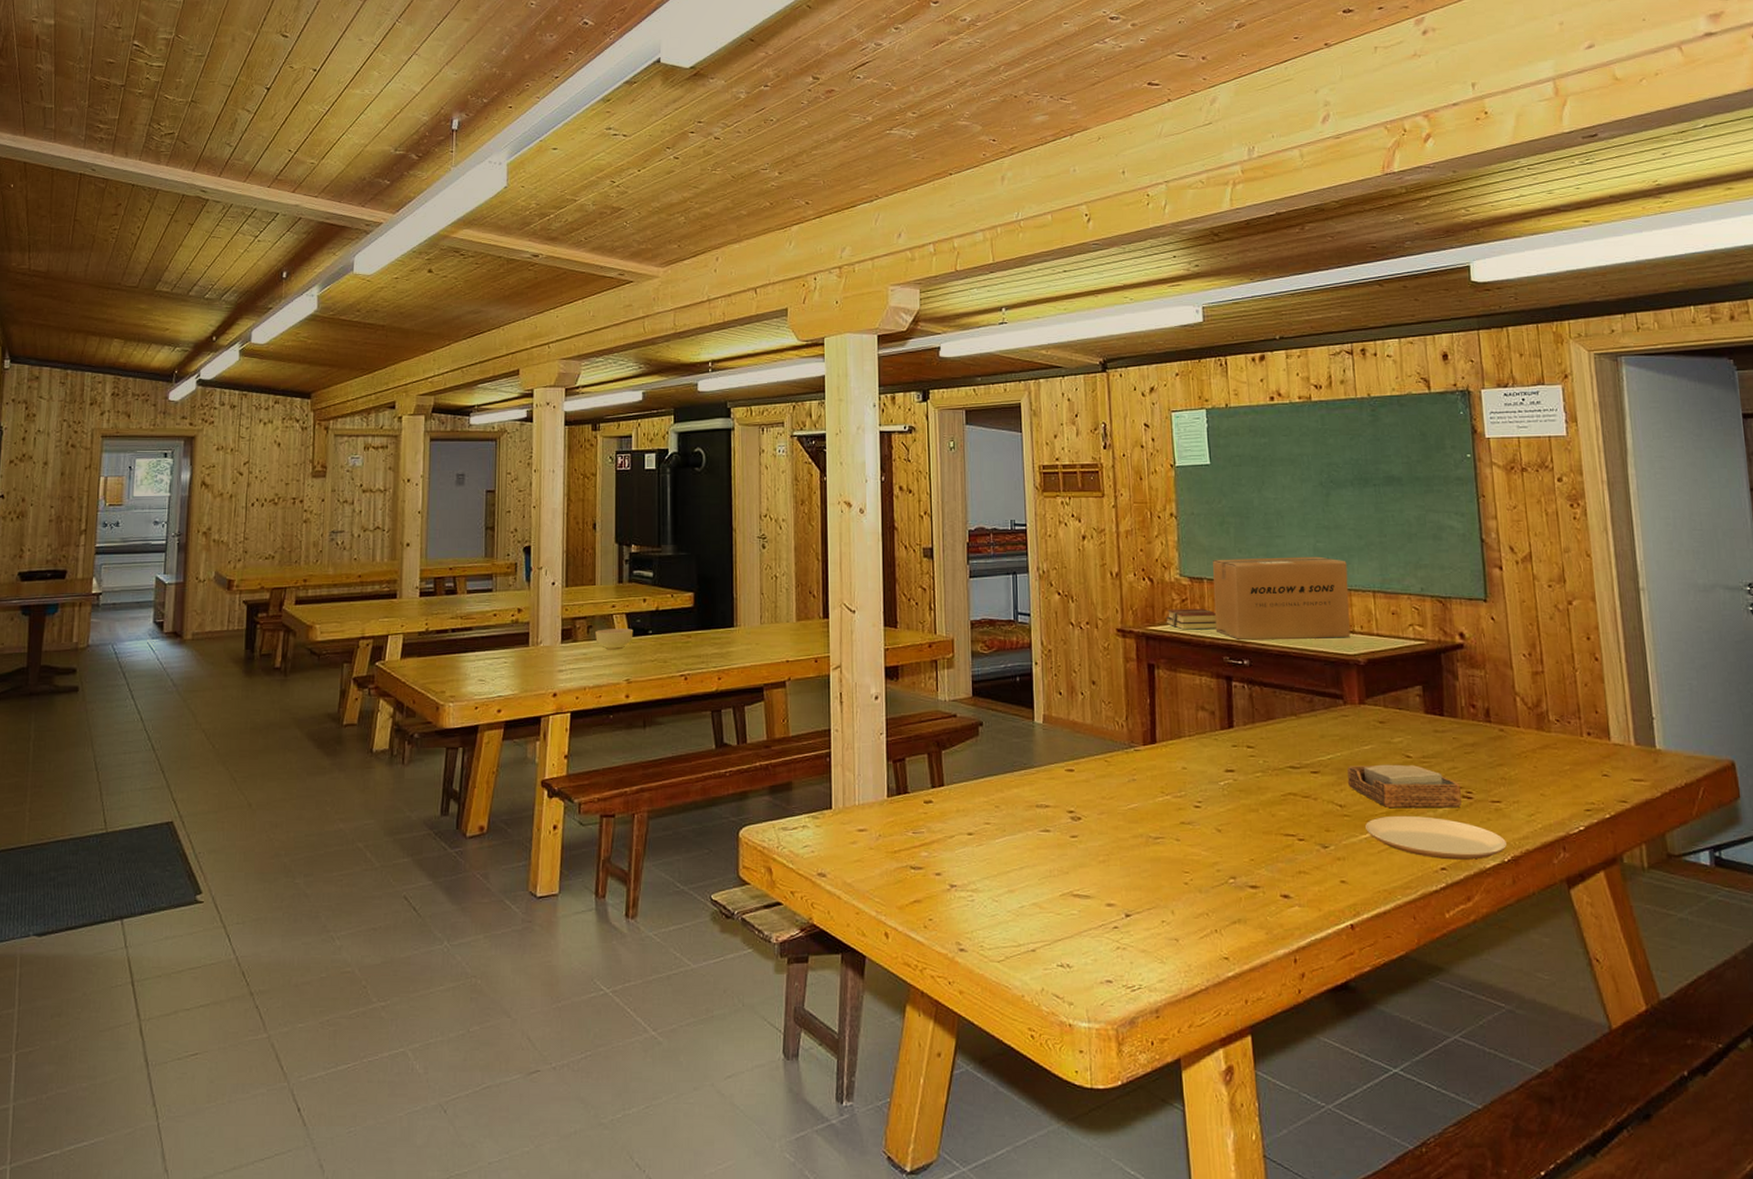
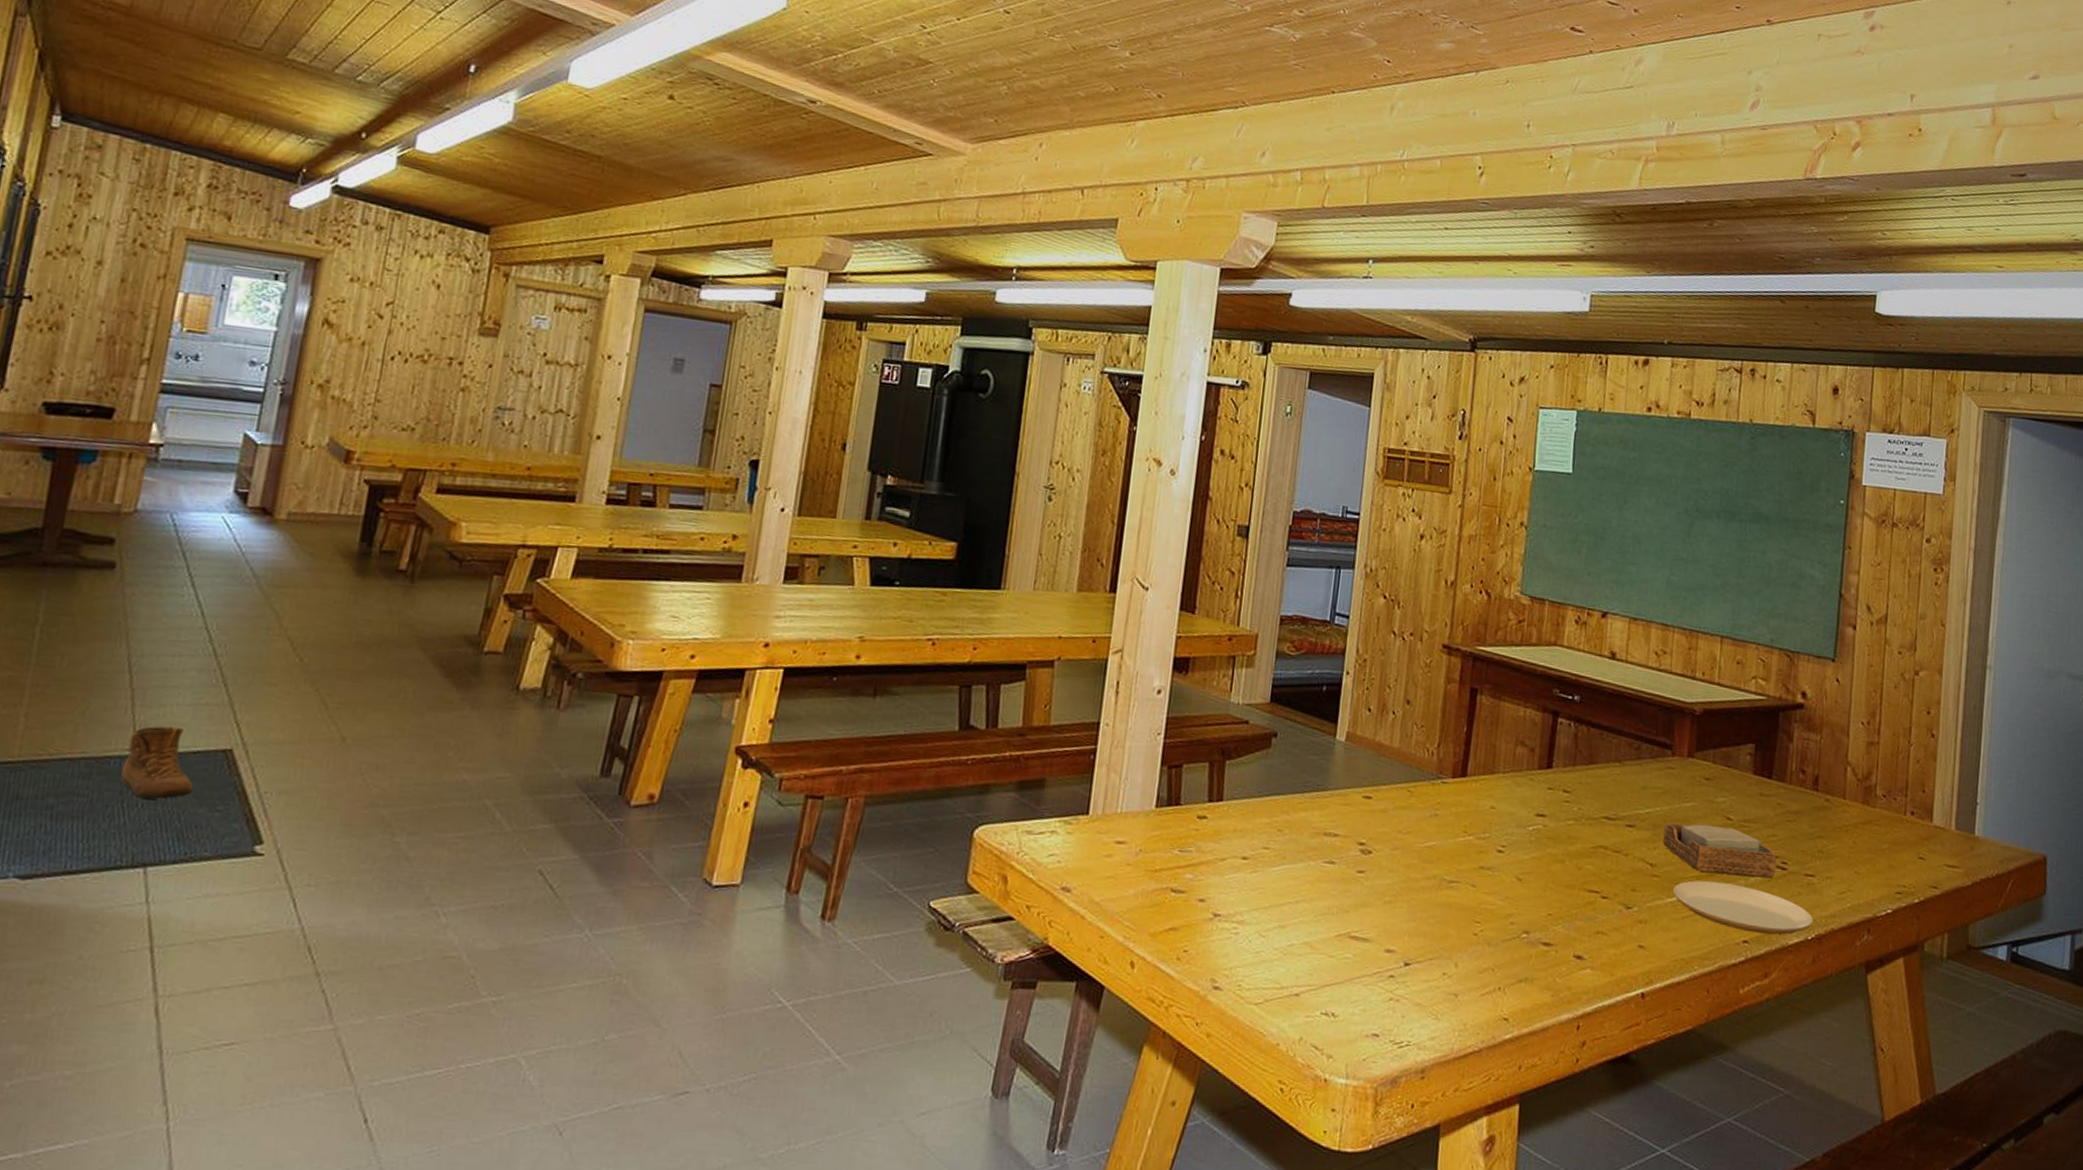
hiking boot: none [98,808,148,866] -> present [120,726,193,800]
bowl: present [595,628,633,650] -> none [827,572,876,600]
books: present [1165,608,1217,630] -> none [1497,629,1553,658]
box: present [1213,556,1350,641] -> none [1549,580,1699,684]

